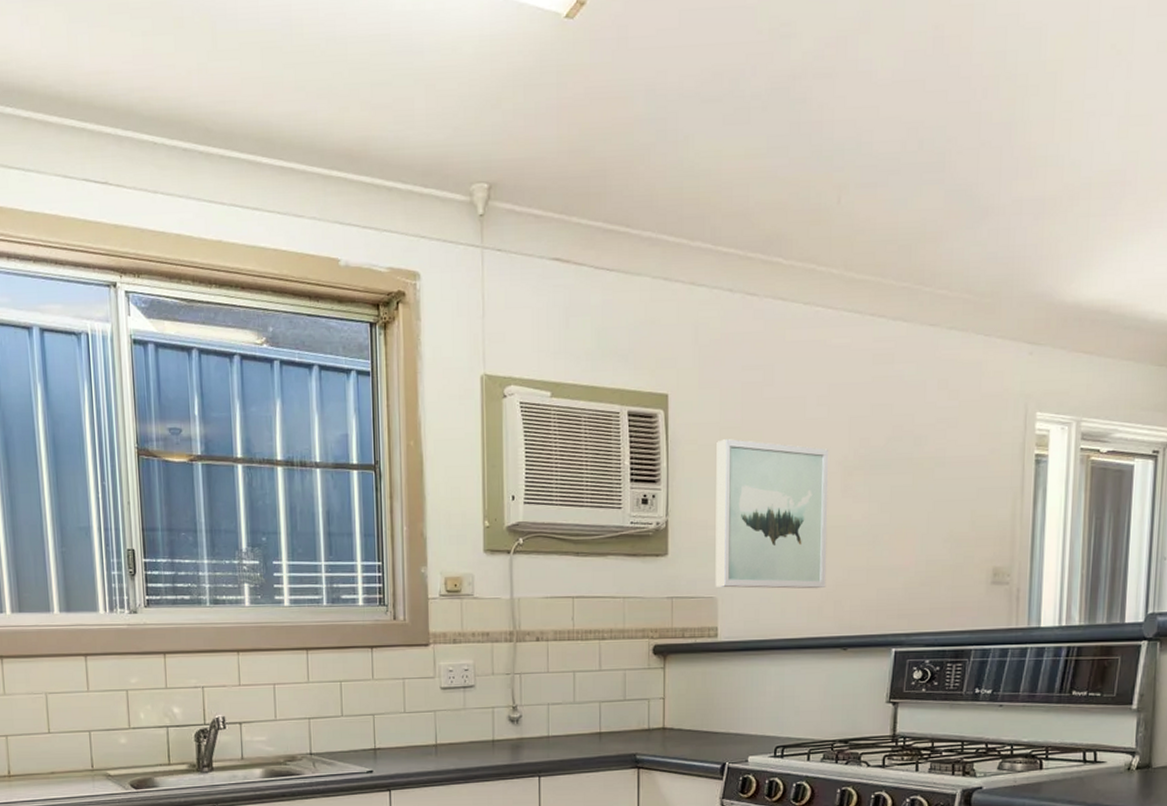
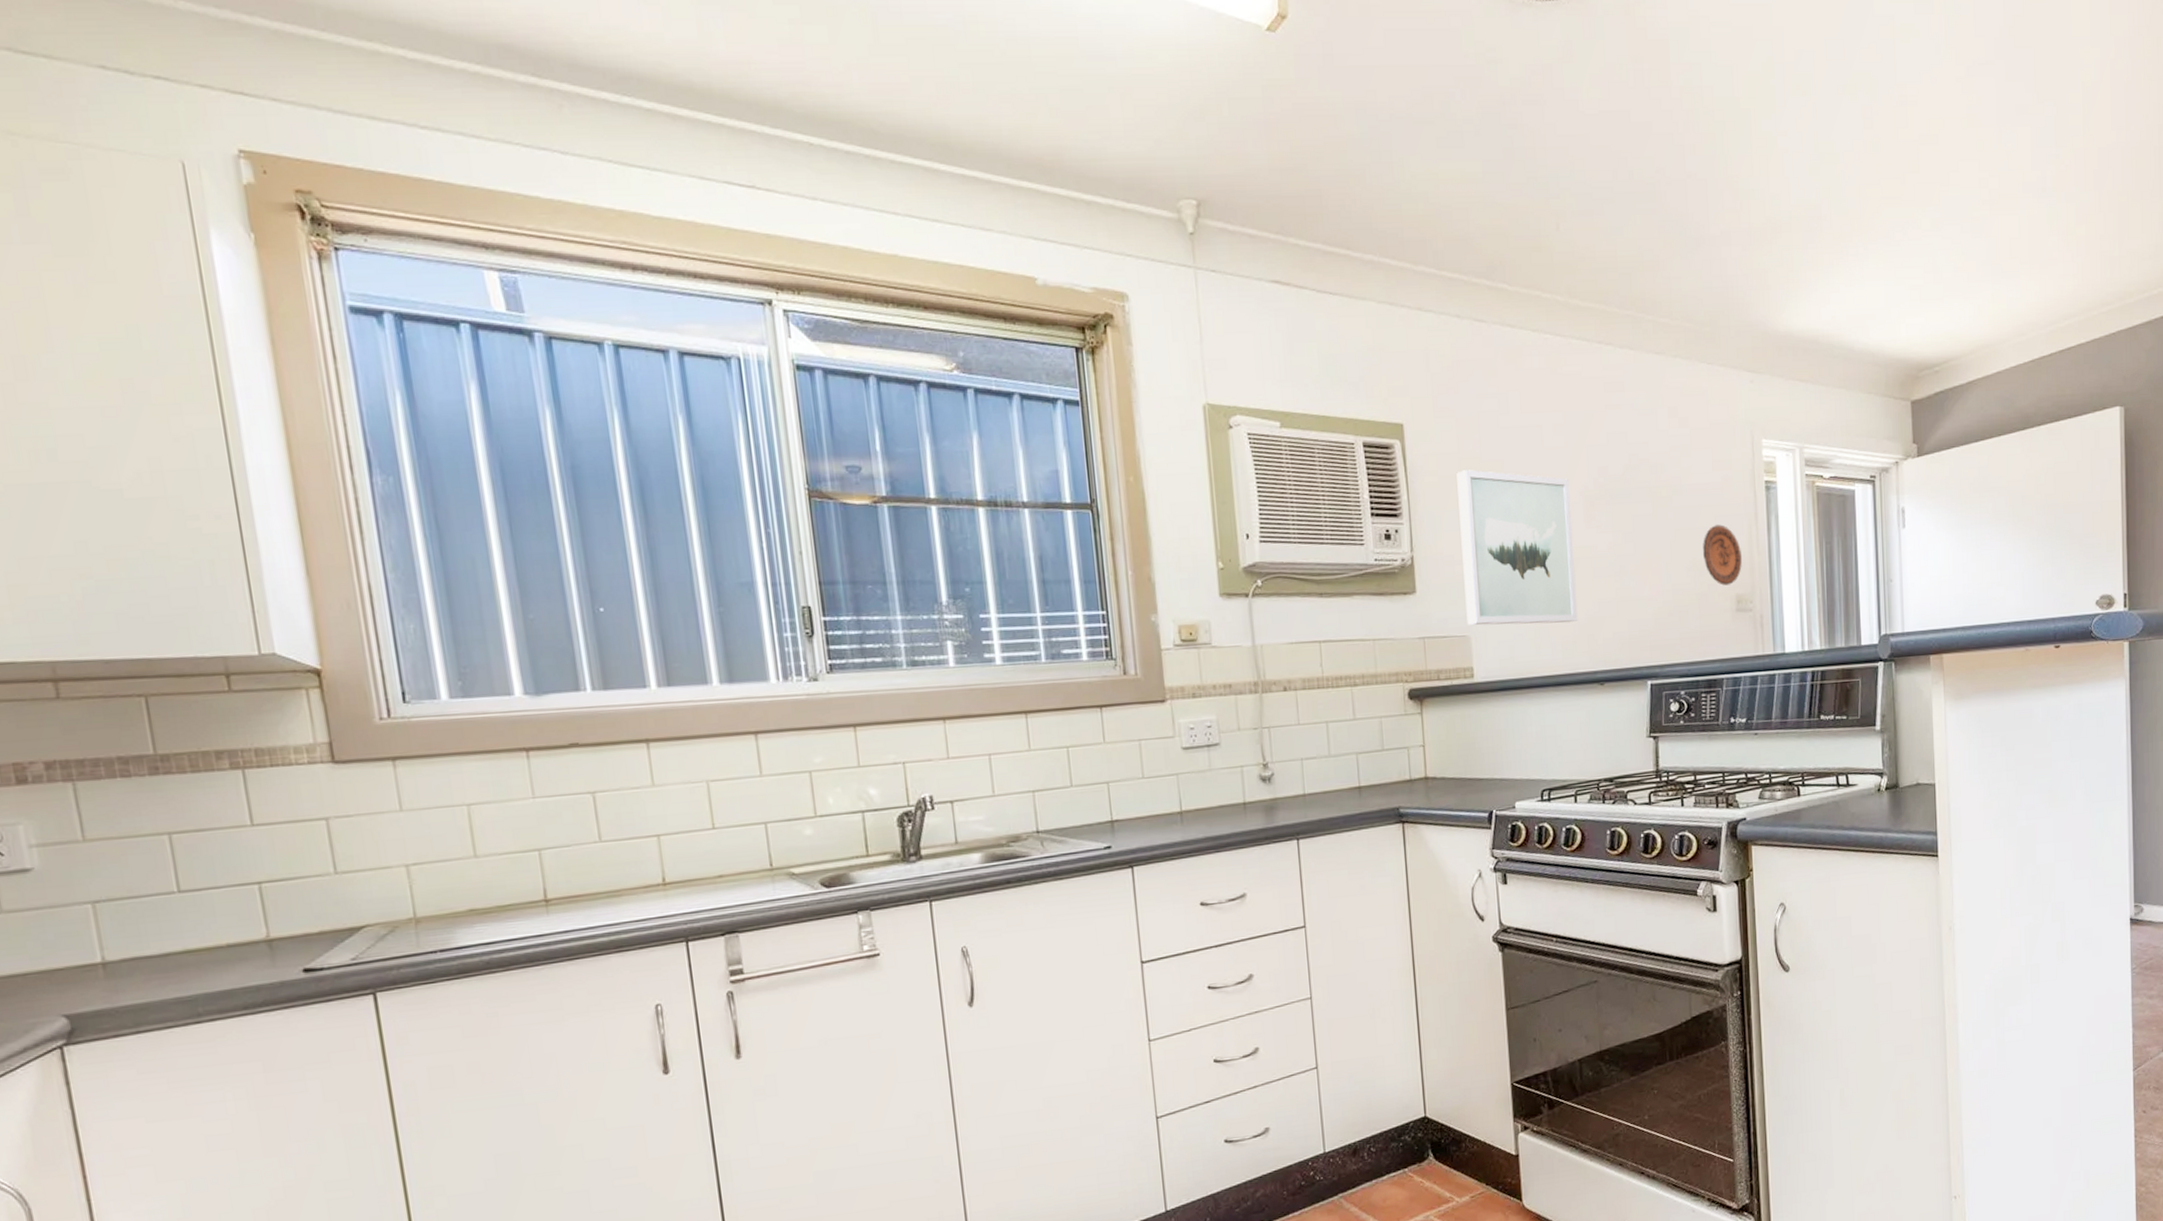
decorative plate: none [962,497,1003,558] -> present [1703,524,1742,586]

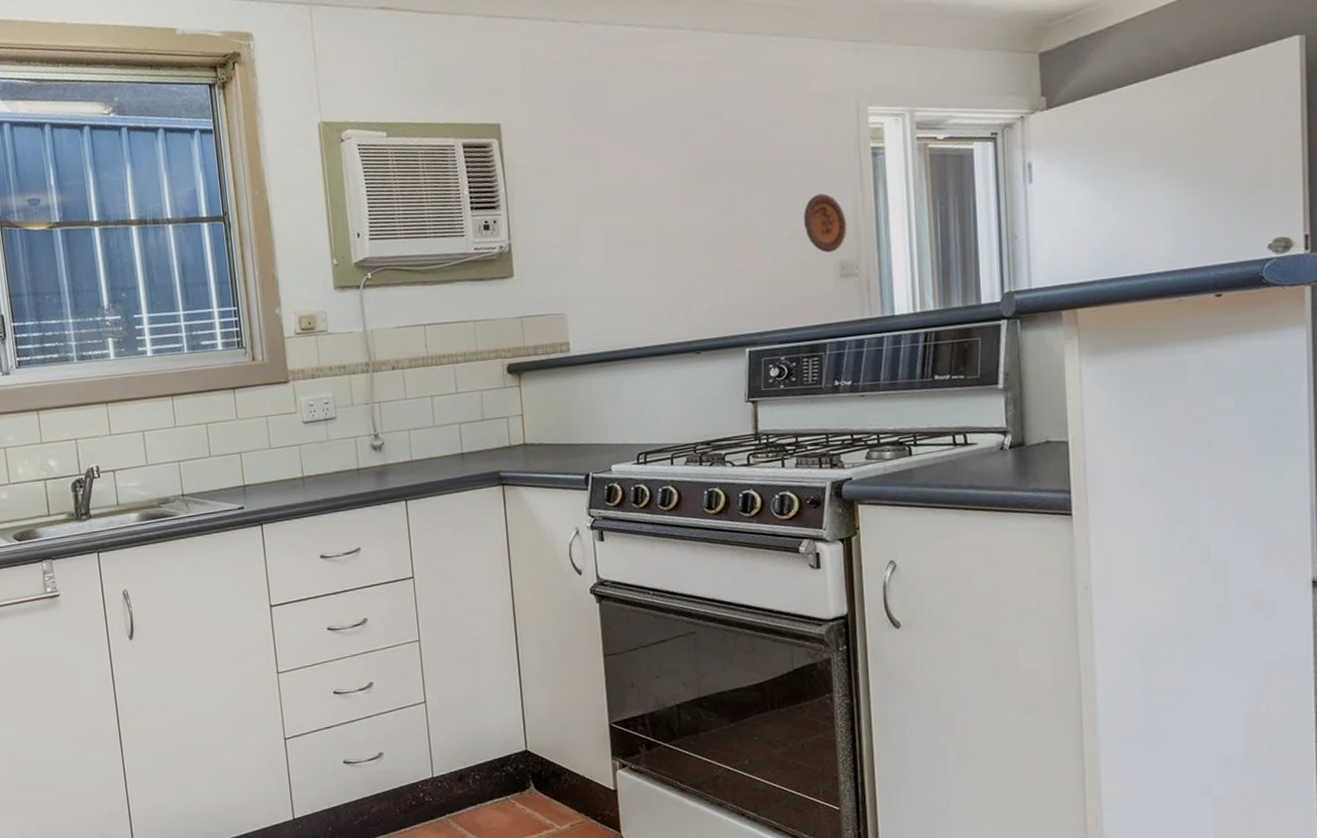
wall art: present [1457,470,1578,626] -> none [552,160,674,304]

